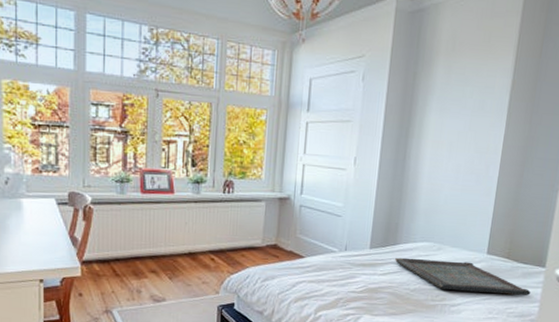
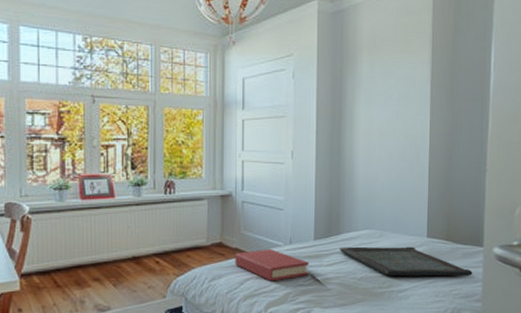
hardback book: none [288,253,363,286] -> present [235,248,309,282]

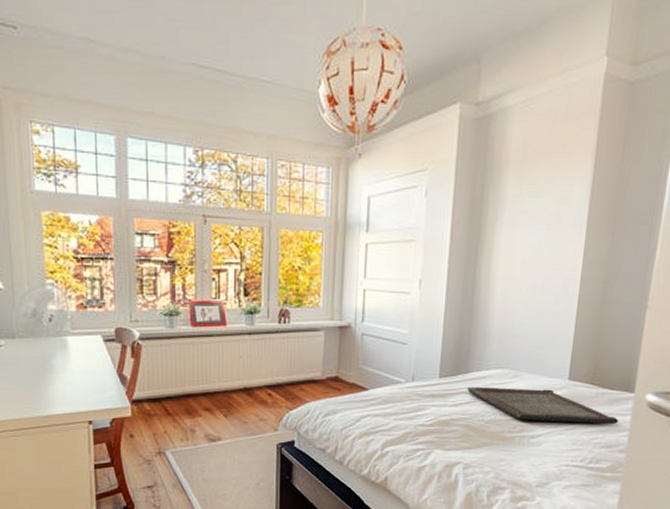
hardback book: present [235,248,309,282] -> none [351,385,432,420]

